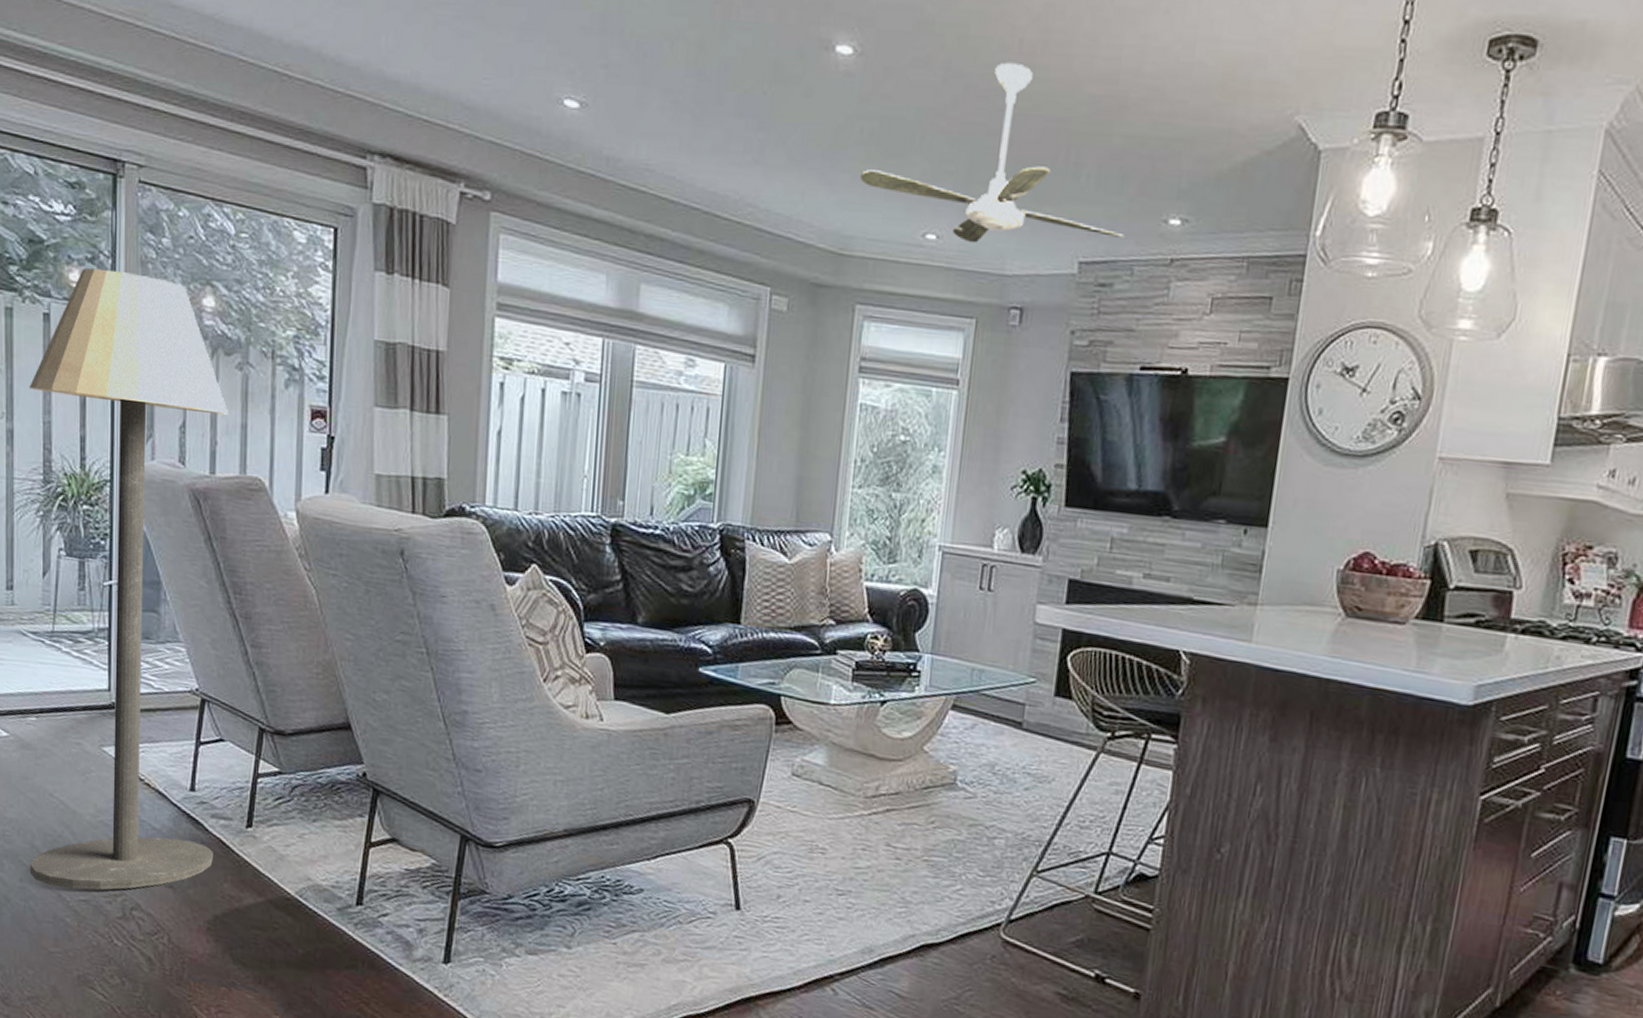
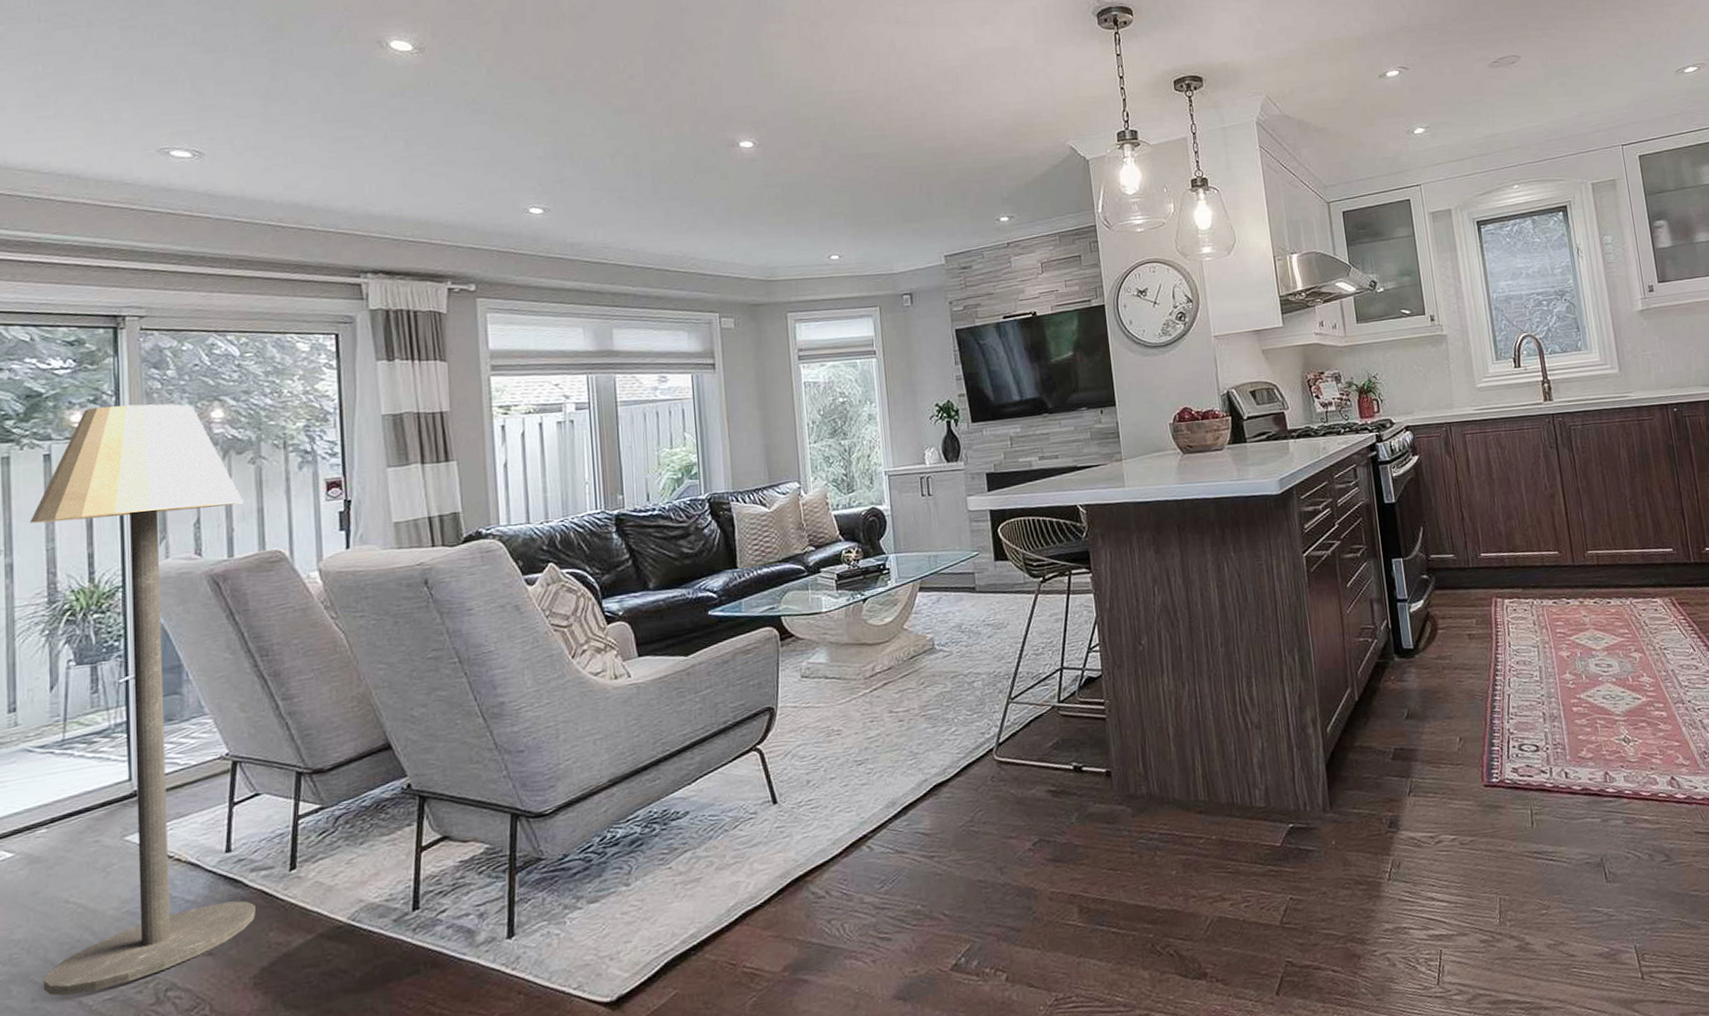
ceiling fan: present [860,62,1125,244] -> none [774,135,973,257]

